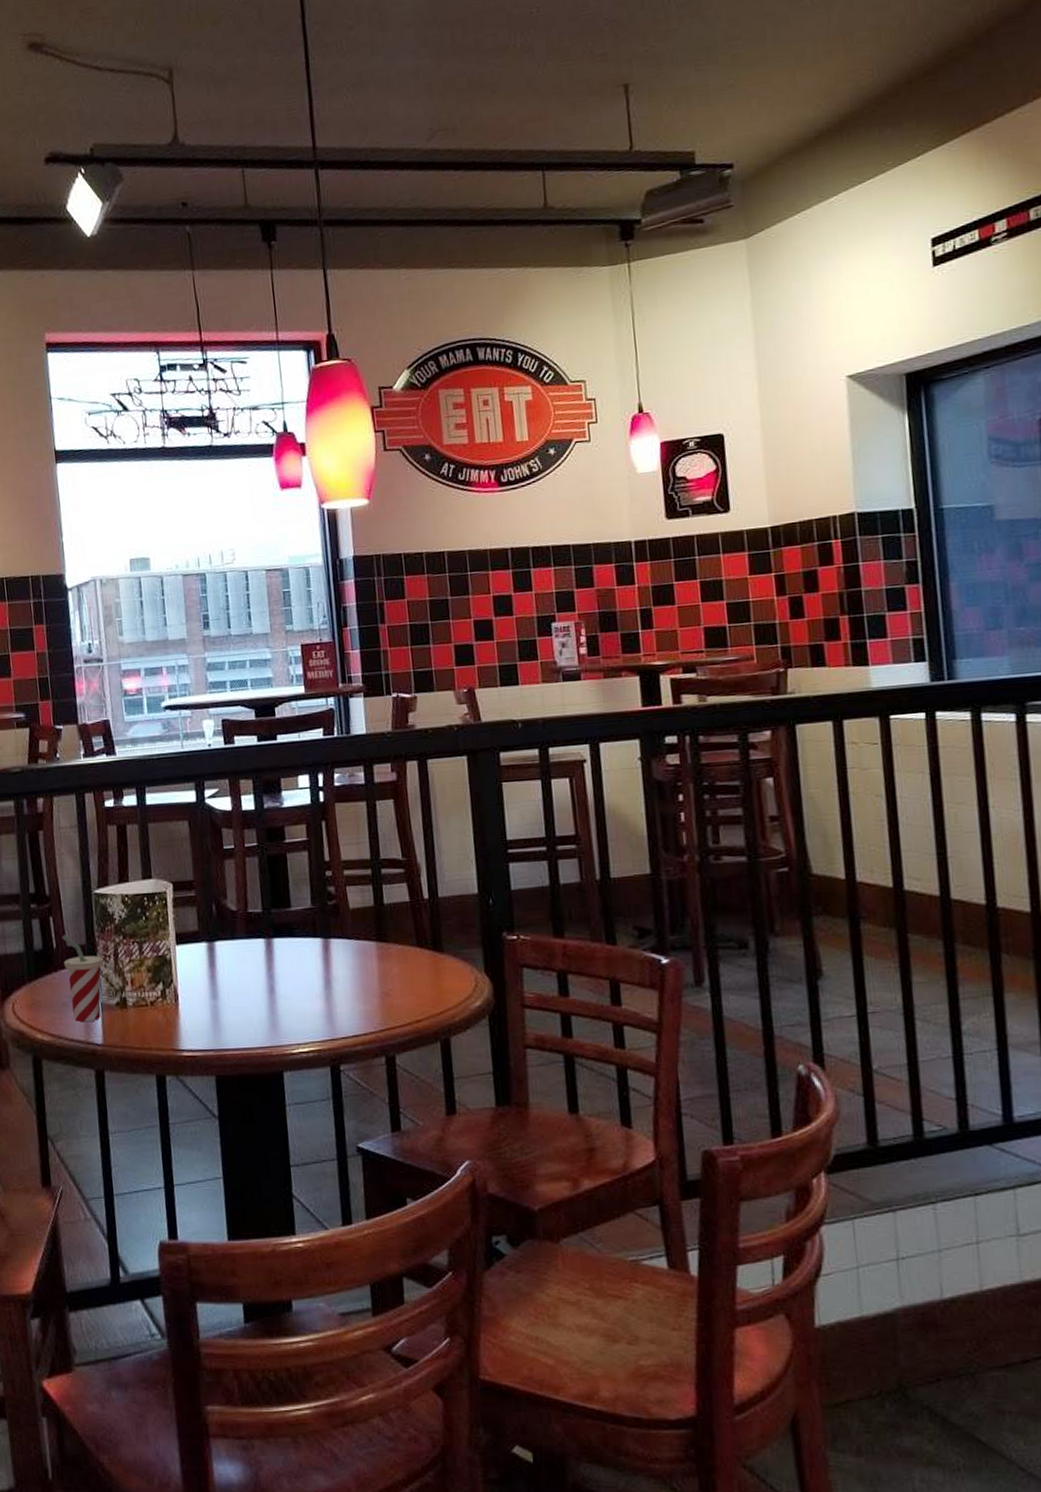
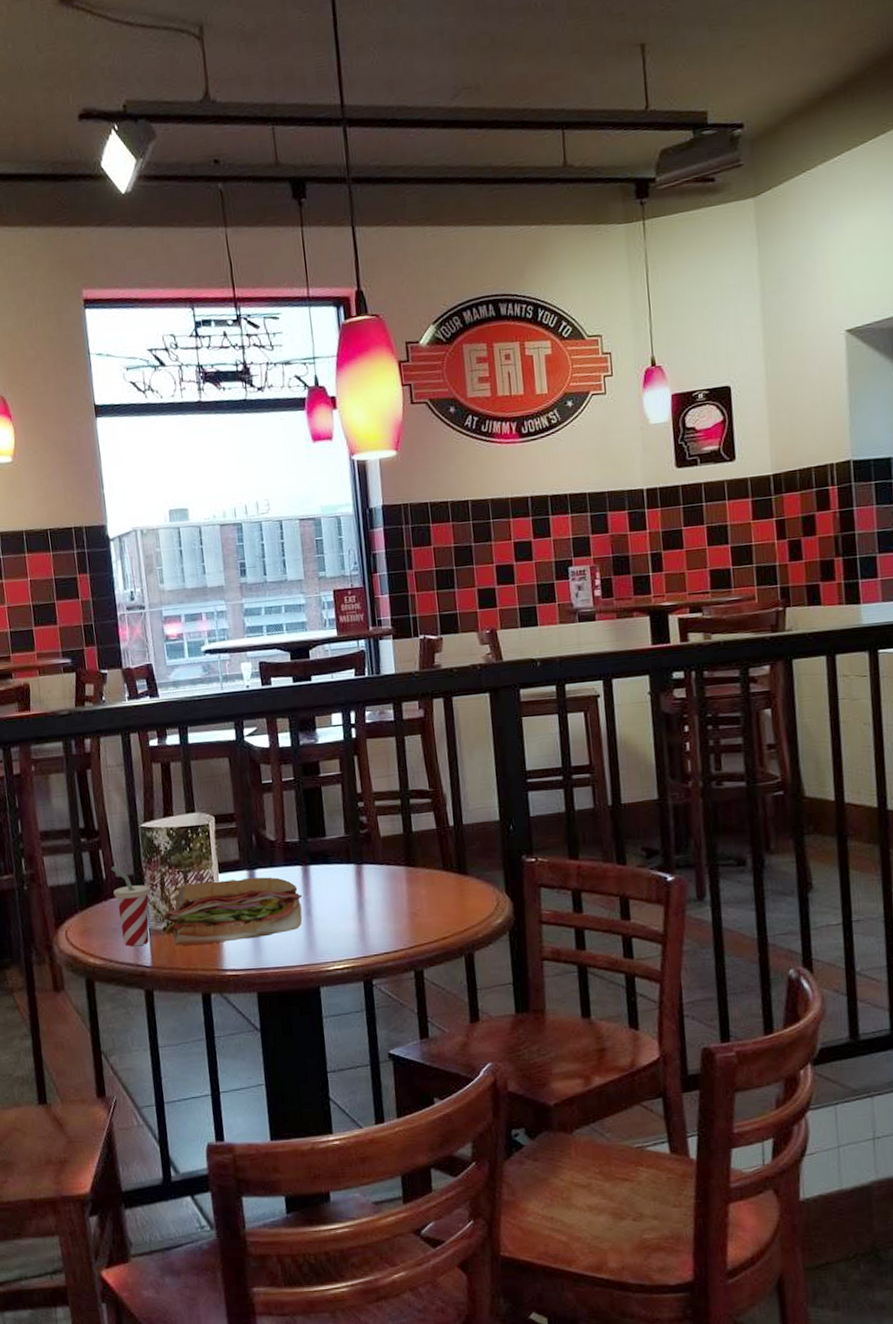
sandwich: none [113,950,265,1023] -> present [161,877,303,946]

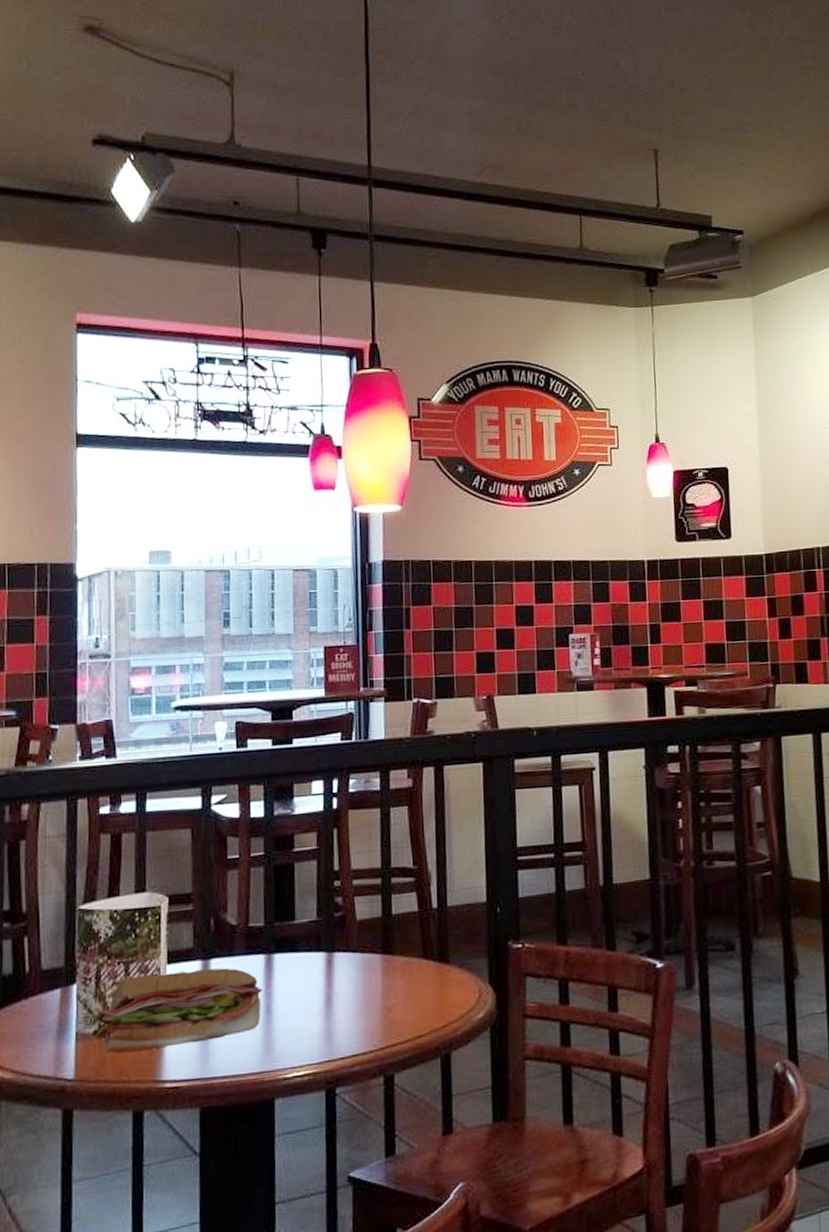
beverage cup: present [110,865,151,947] -> none [36,955,83,1056]

